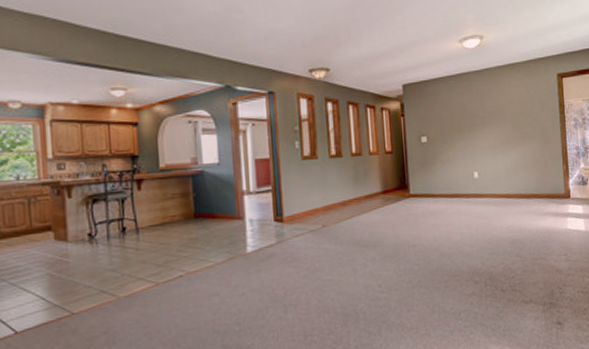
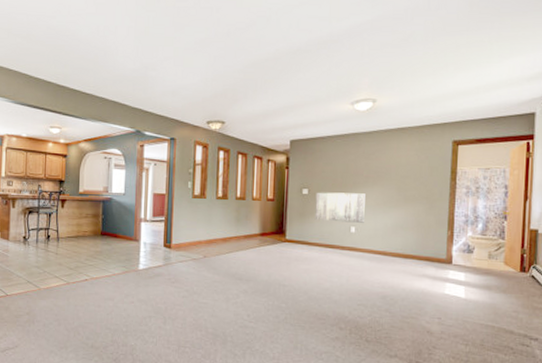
wall art: none [435,135,486,169] -> present [315,192,365,223]

